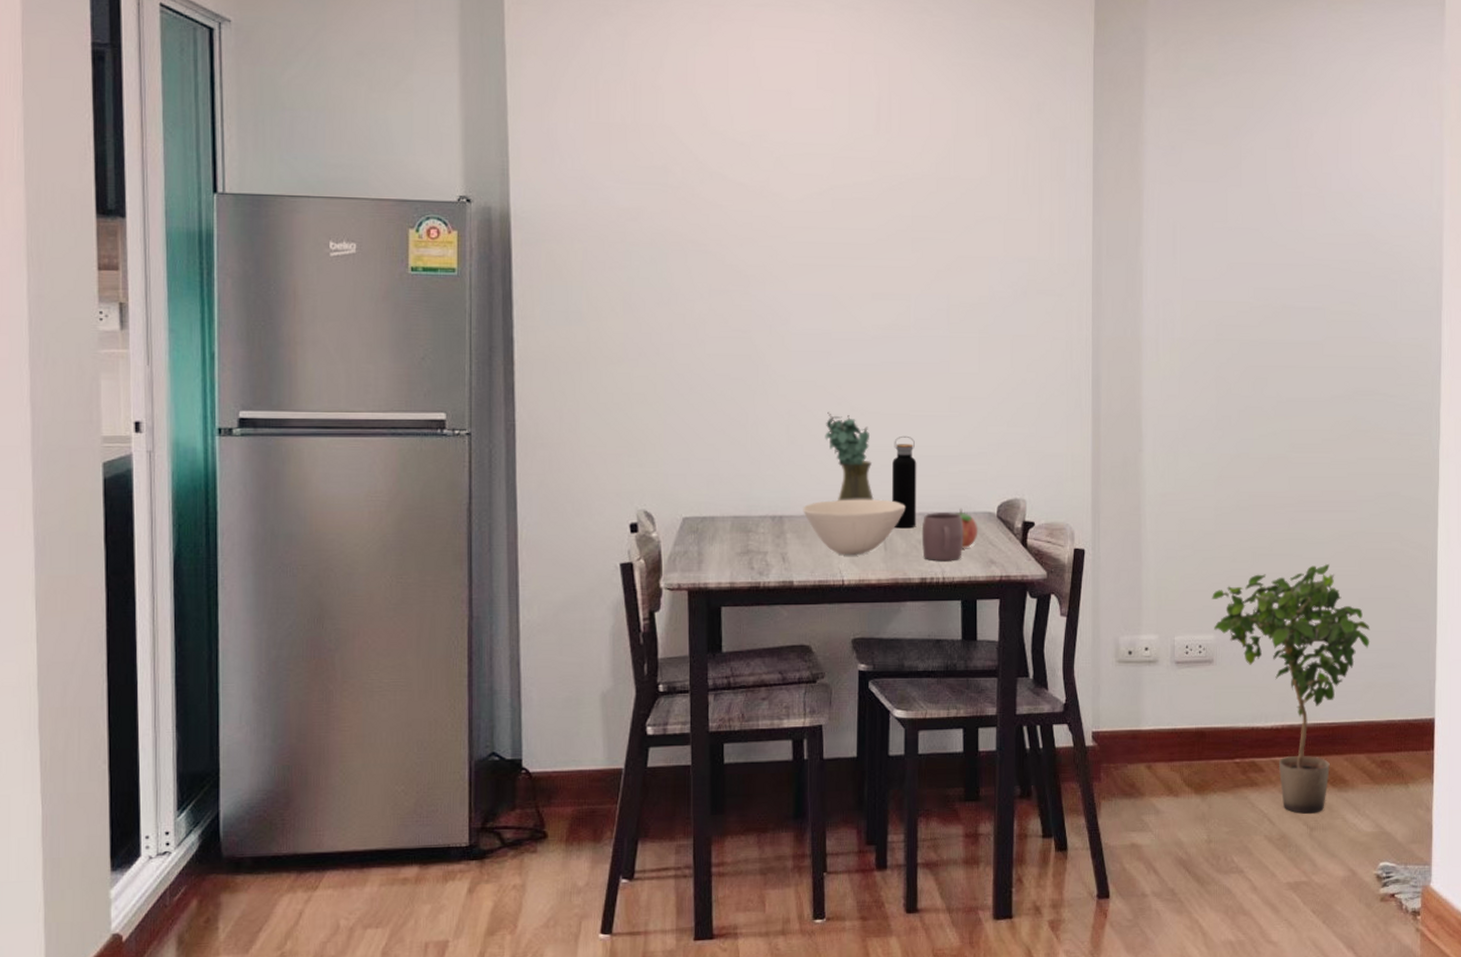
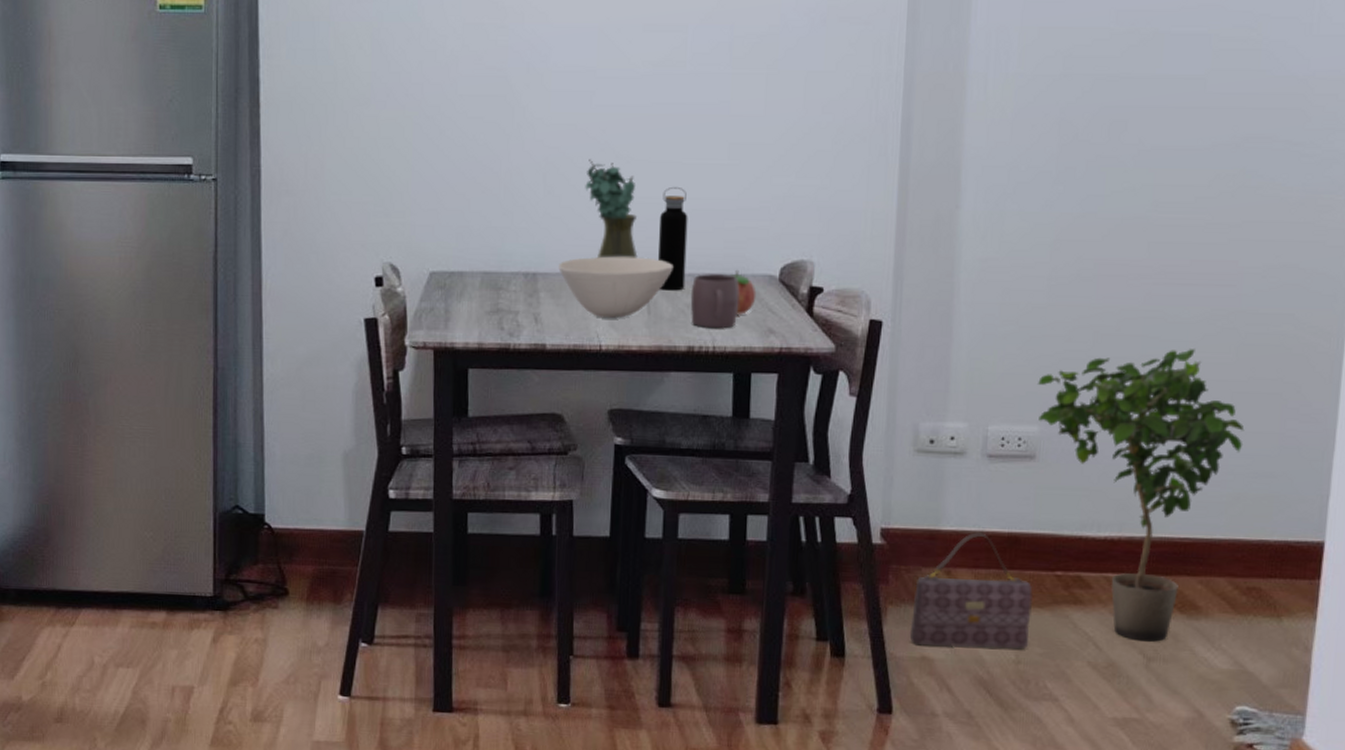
handbag: none [1120,730,1218,834] -> present [909,532,1033,649]

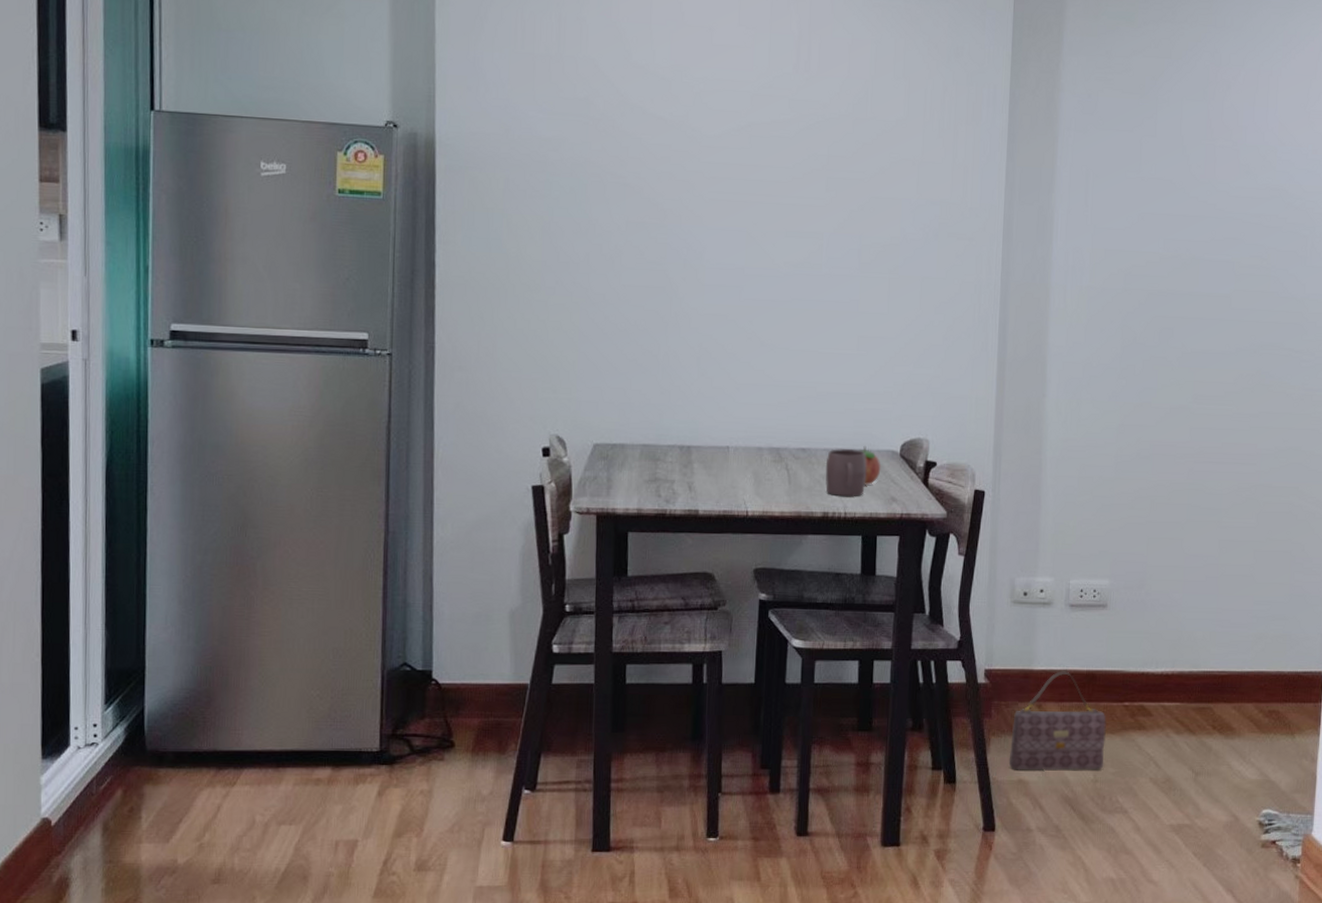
bowl: present [558,256,674,318] -> none [710,432,811,487]
vase: present [585,158,638,259] -> none [734,345,780,434]
water bottle: present [658,186,688,291] -> none [798,372,824,463]
potted plant: present [1038,349,1245,642] -> none [1108,515,1264,759]

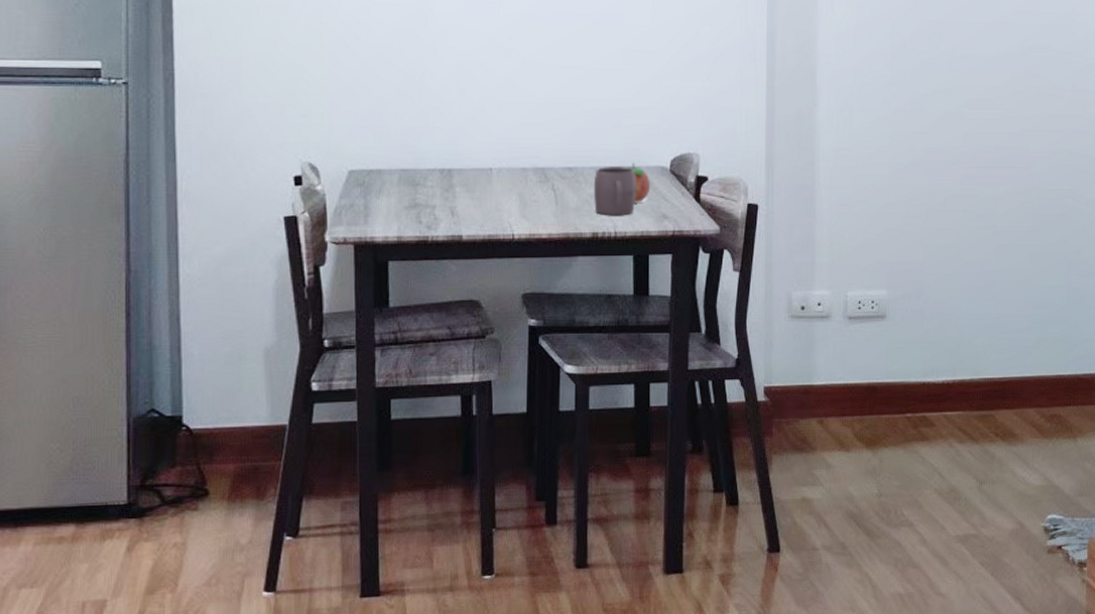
handbag: present [1008,671,1107,771] -> none [791,385,889,488]

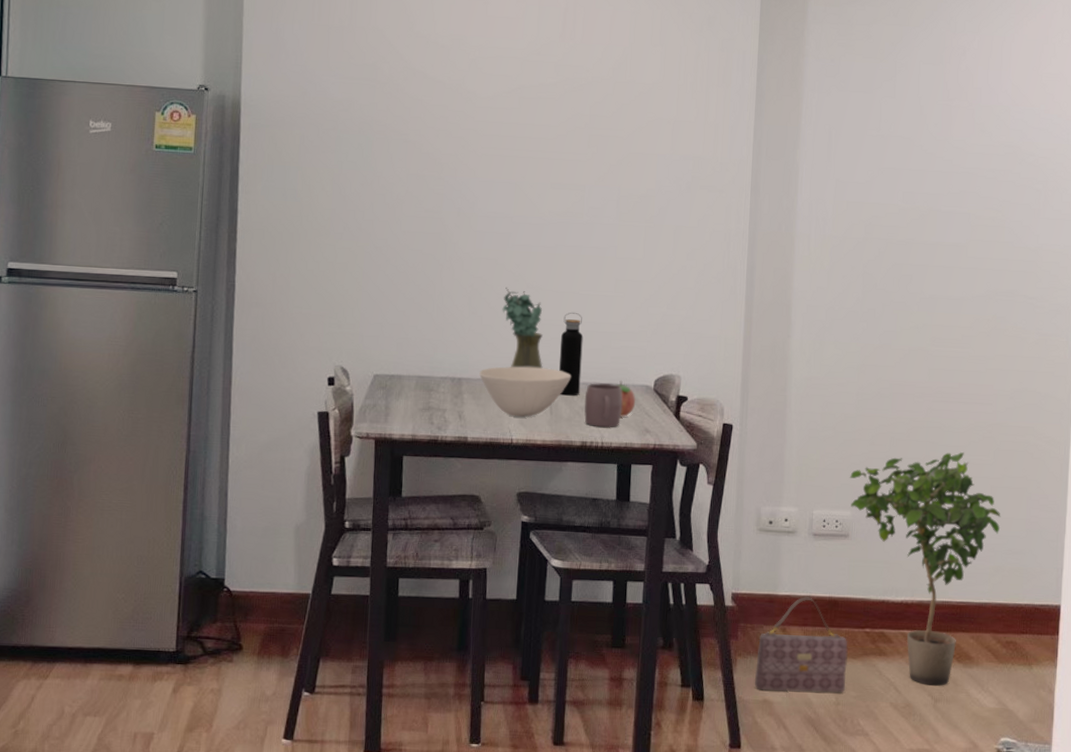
bowl: none [472,152,577,209] -> present [479,366,571,417]
vase: none [495,63,545,155] -> present [502,287,544,369]
water bottle: none [564,88,589,183] -> present [559,312,583,396]
handbag: none [791,385,889,488] -> present [754,597,848,693]
potted plant: none [885,220,1042,468] -> present [850,452,1001,686]

